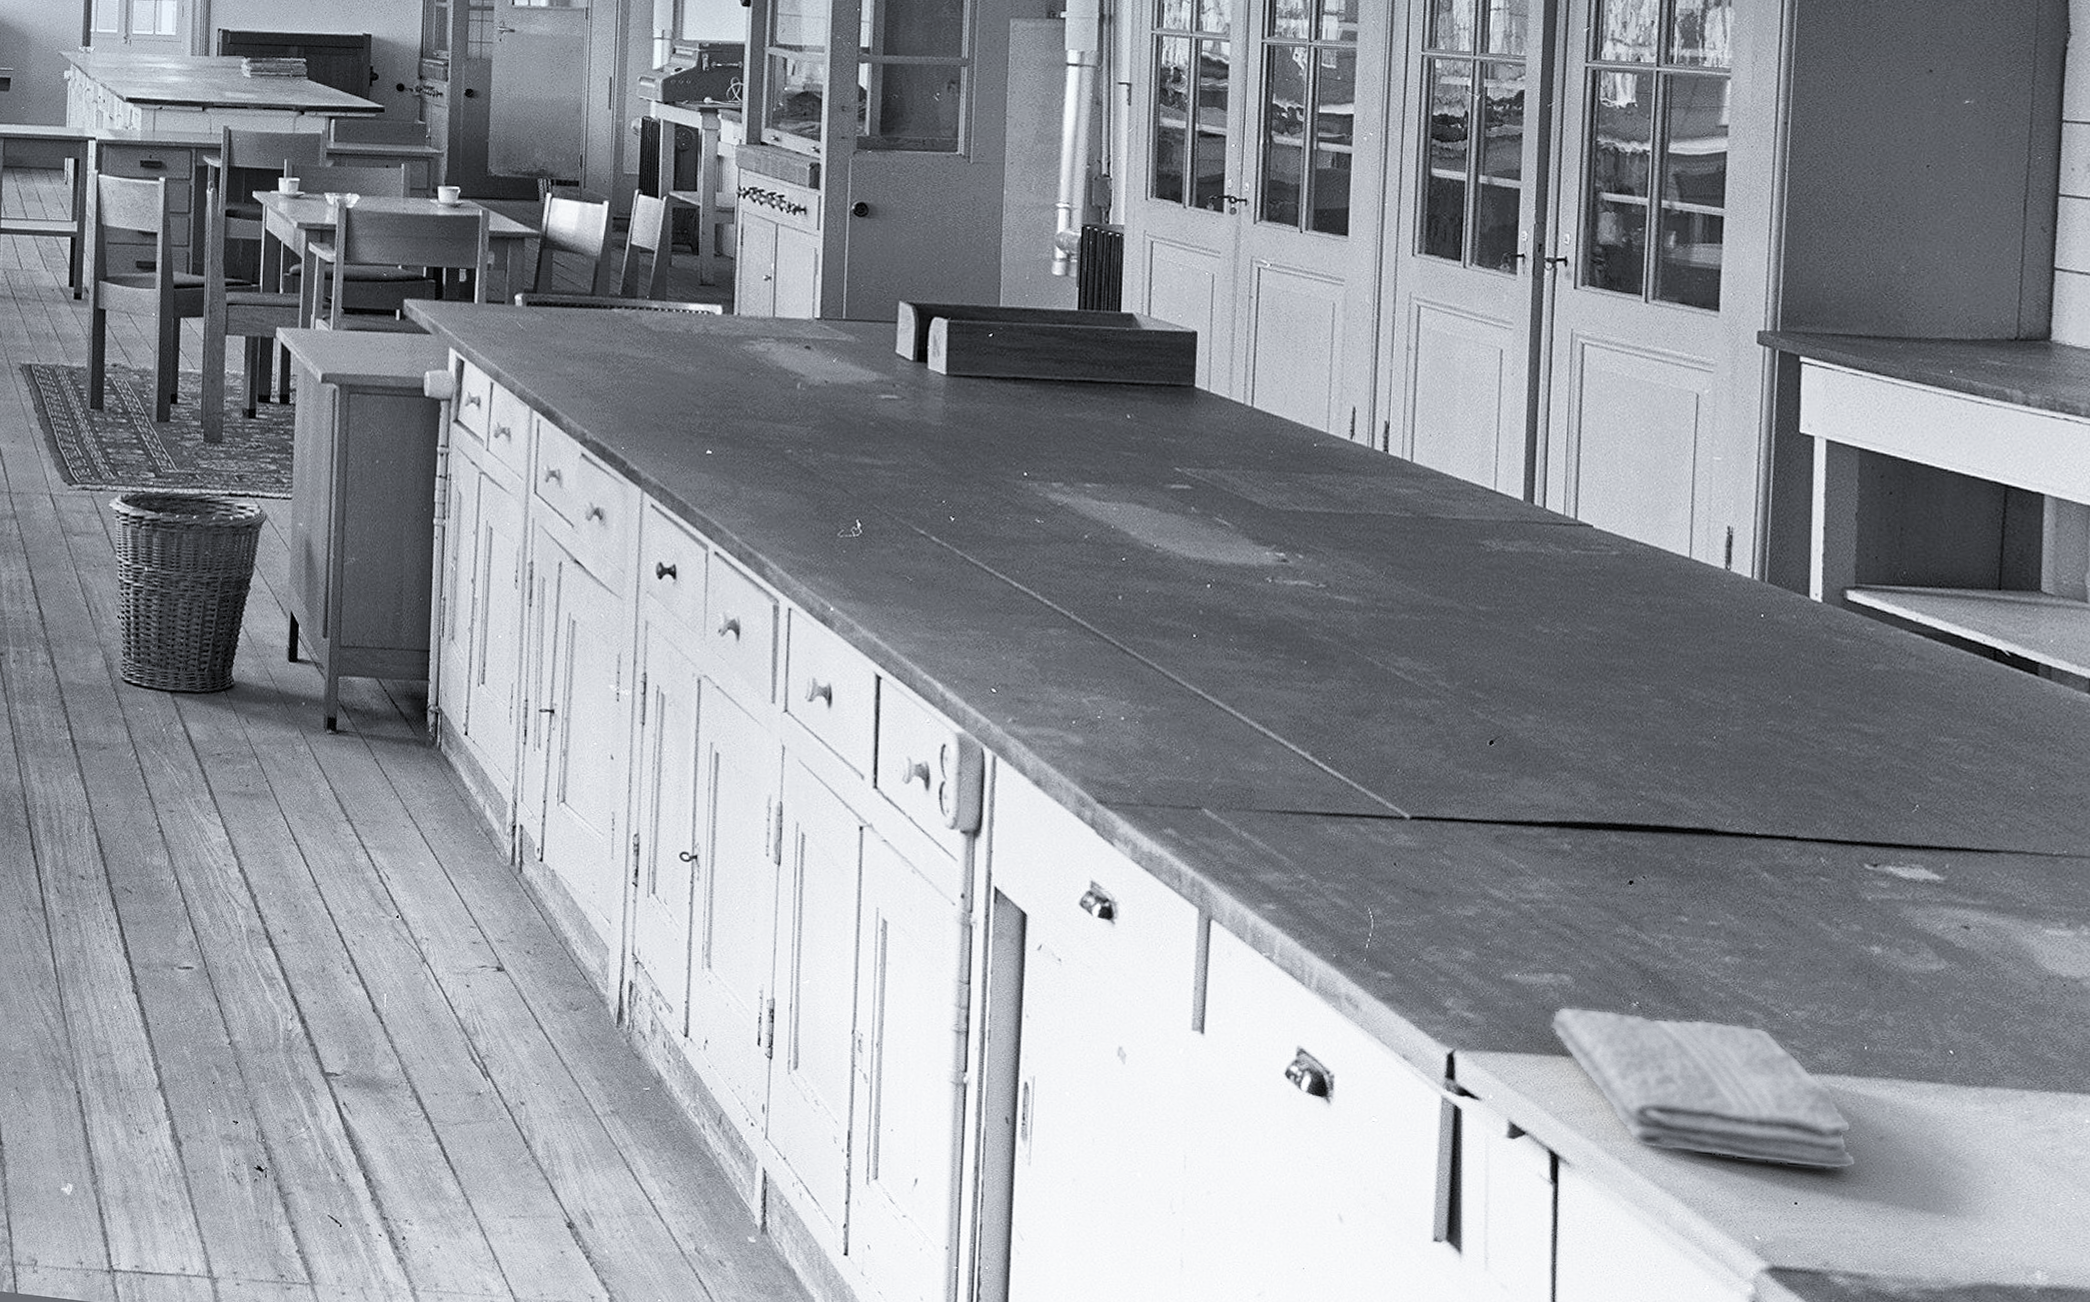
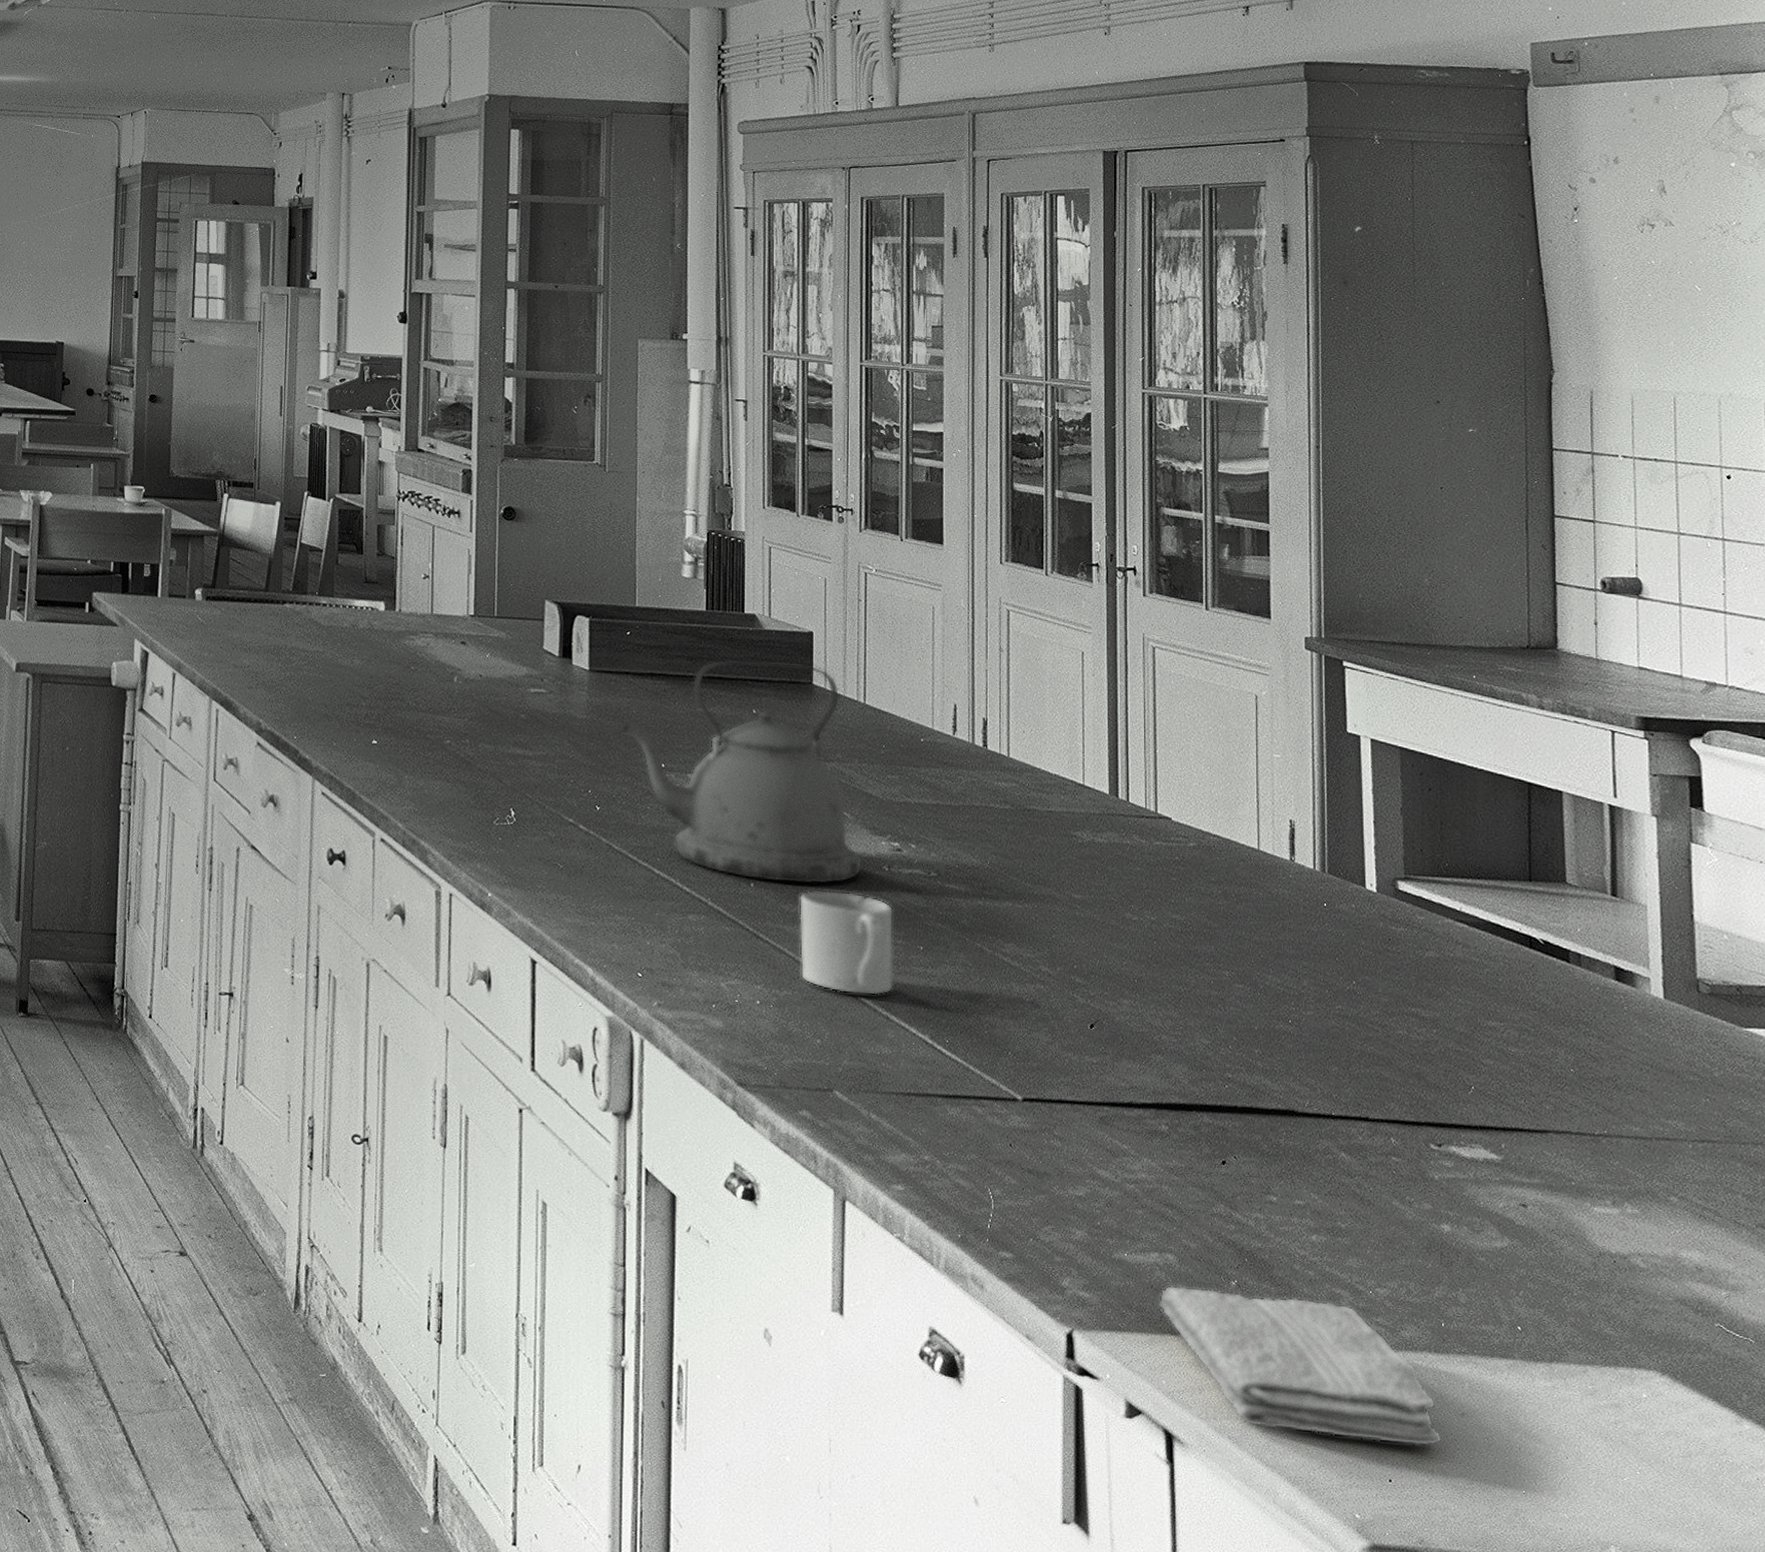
kettle: none [981,362,1244,597] -> present [622,659,863,885]
mug: none [1170,602,1276,712] -> present [799,890,894,996]

